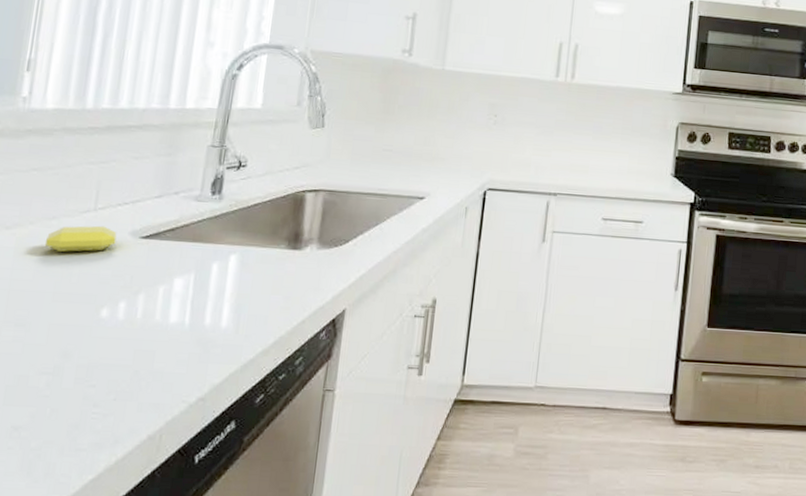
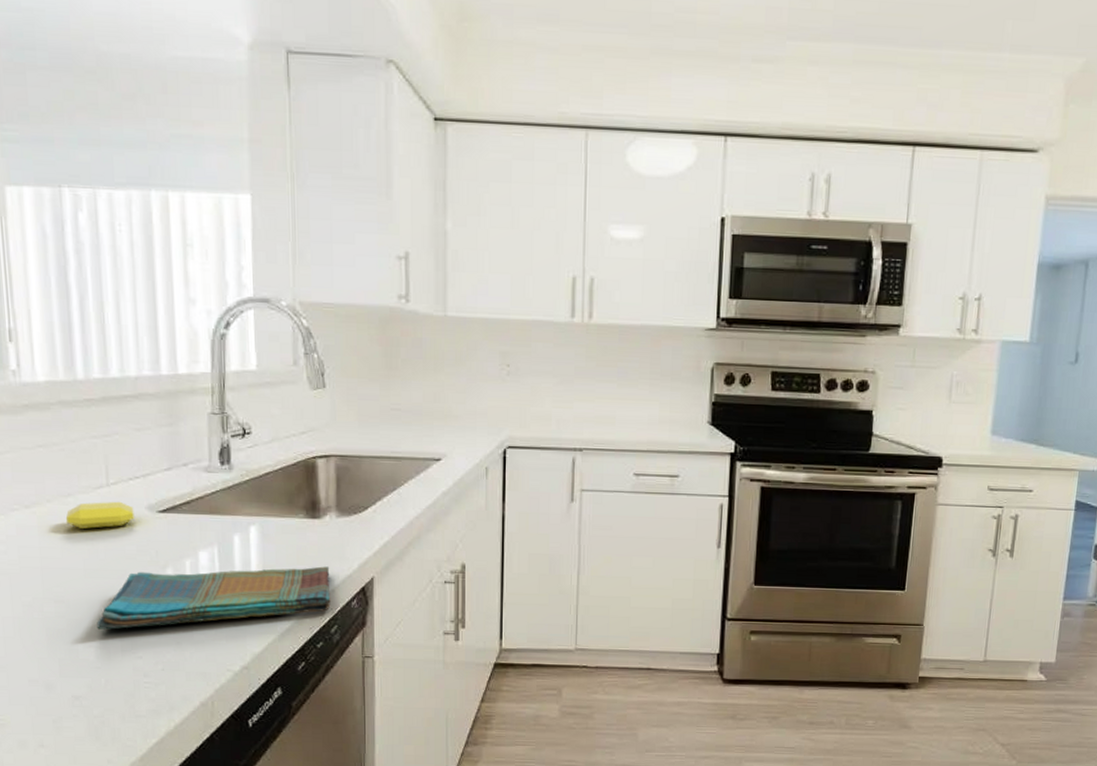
dish towel: none [54,296,304,356] -> present [97,566,331,630]

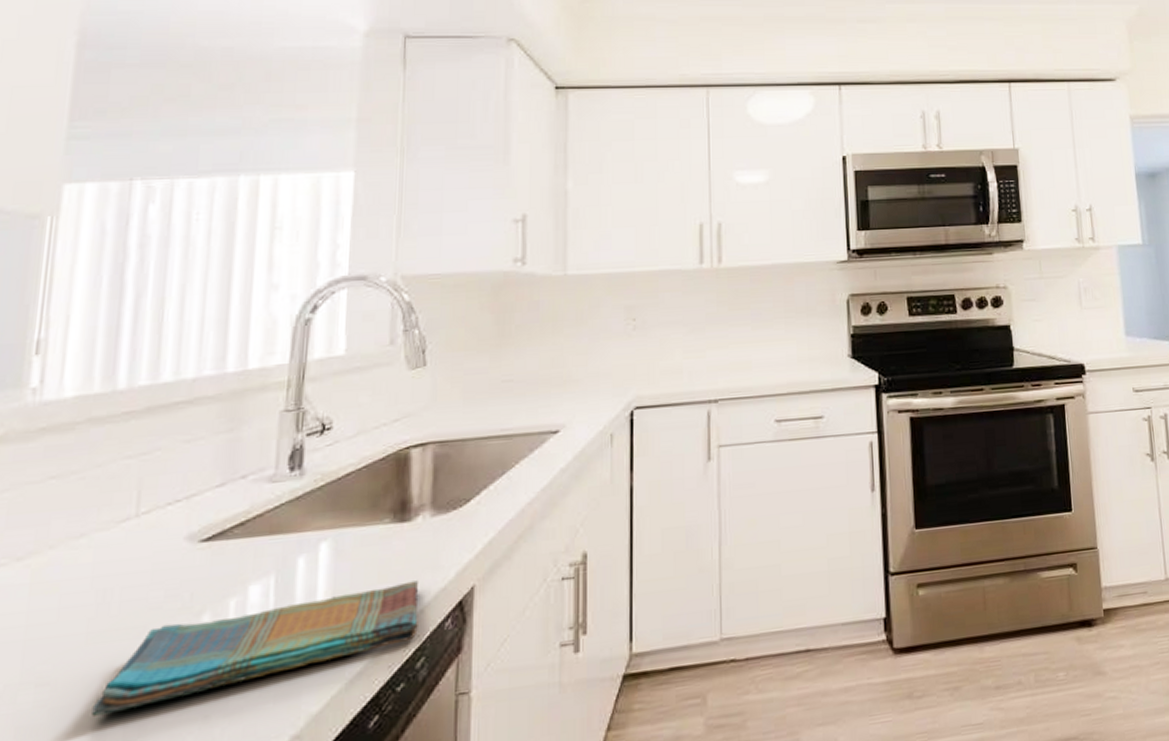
soap bar: present [65,501,134,530] -> none [71,534,168,579]

